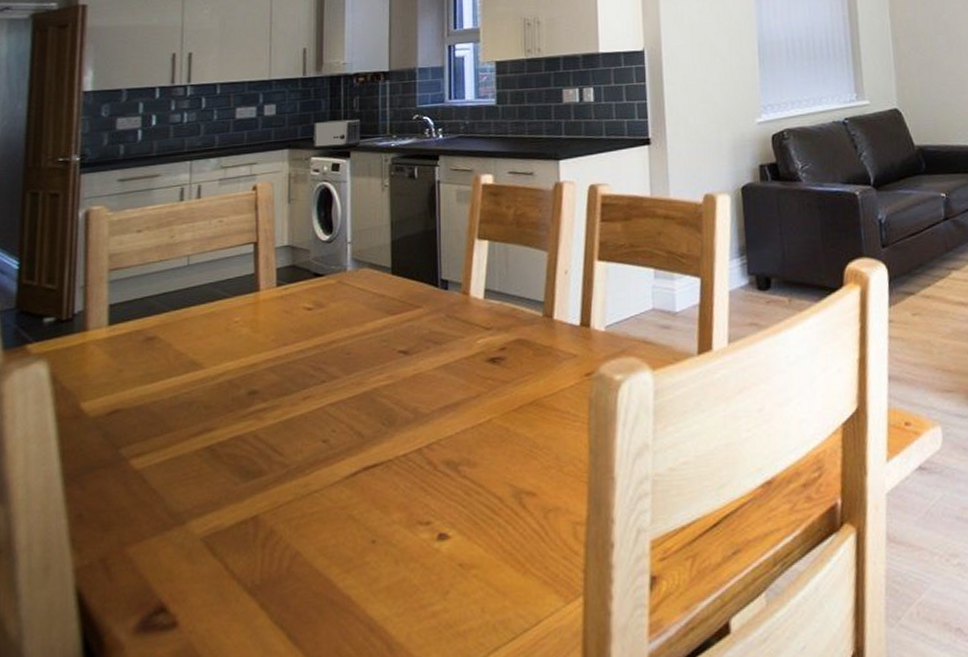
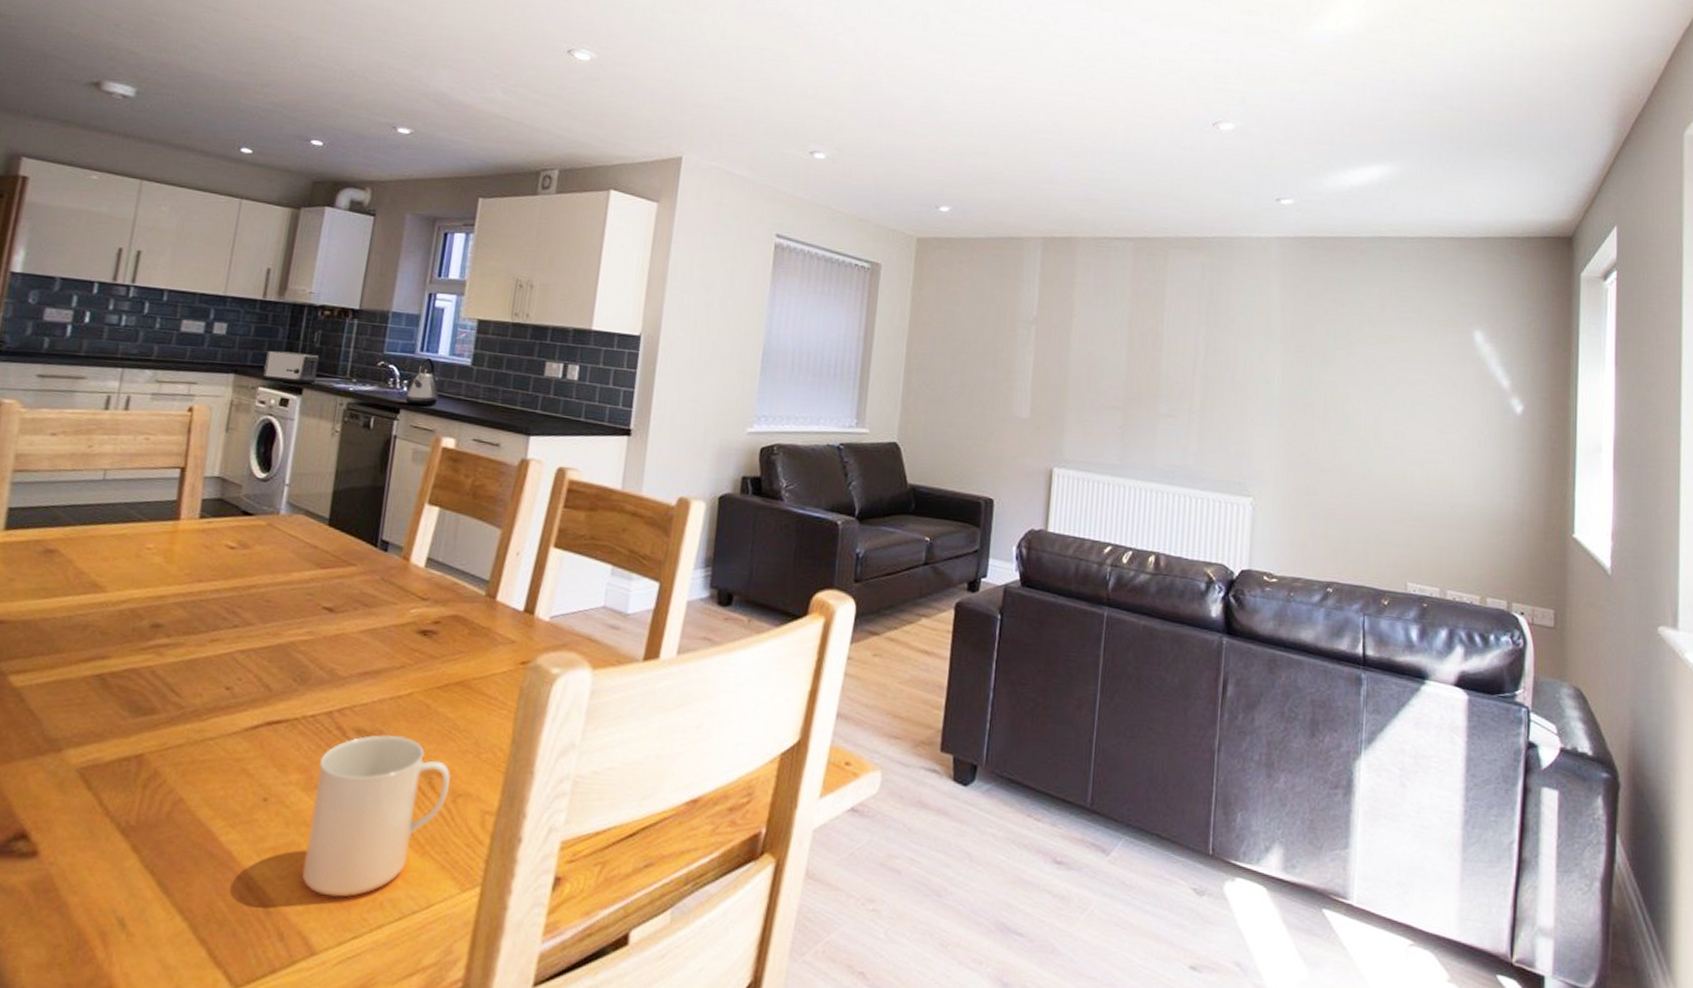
mug: none [416,462,540,627] -> present [301,734,451,897]
kettle: none [441,104,472,151] -> present [404,357,439,407]

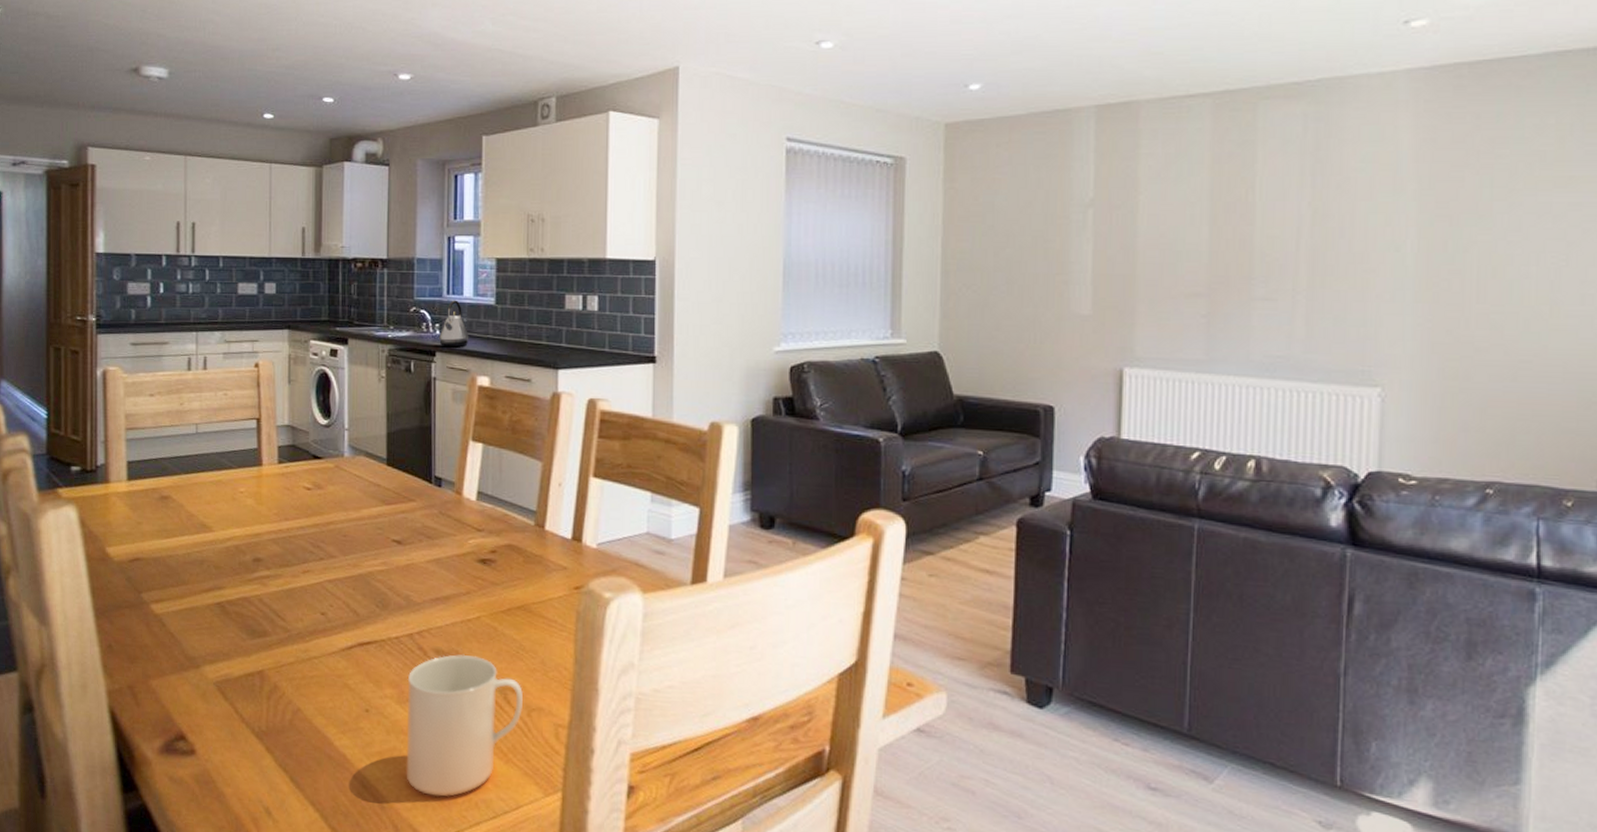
toaster: present [262,350,320,385] -> none [311,305,358,335]

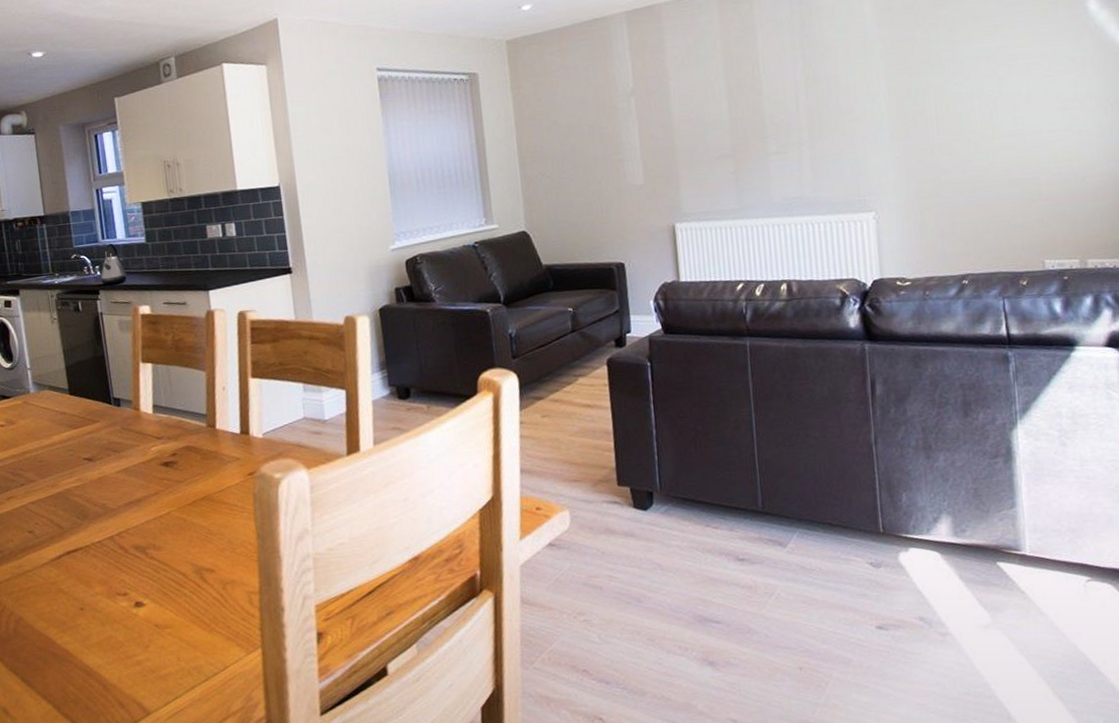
mug: present [406,654,524,797] -> none [113,546,218,672]

